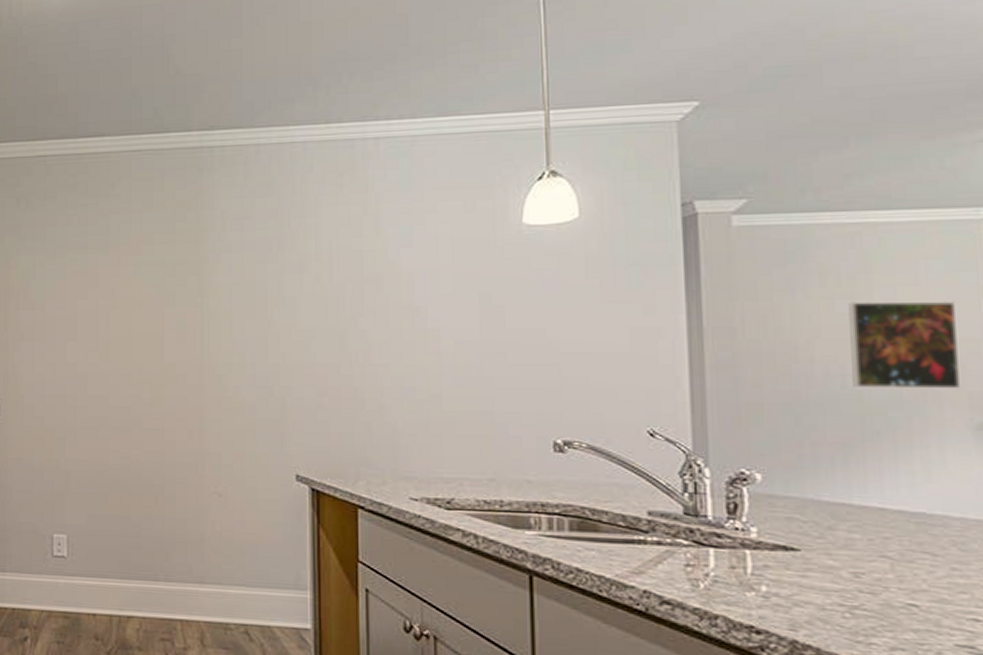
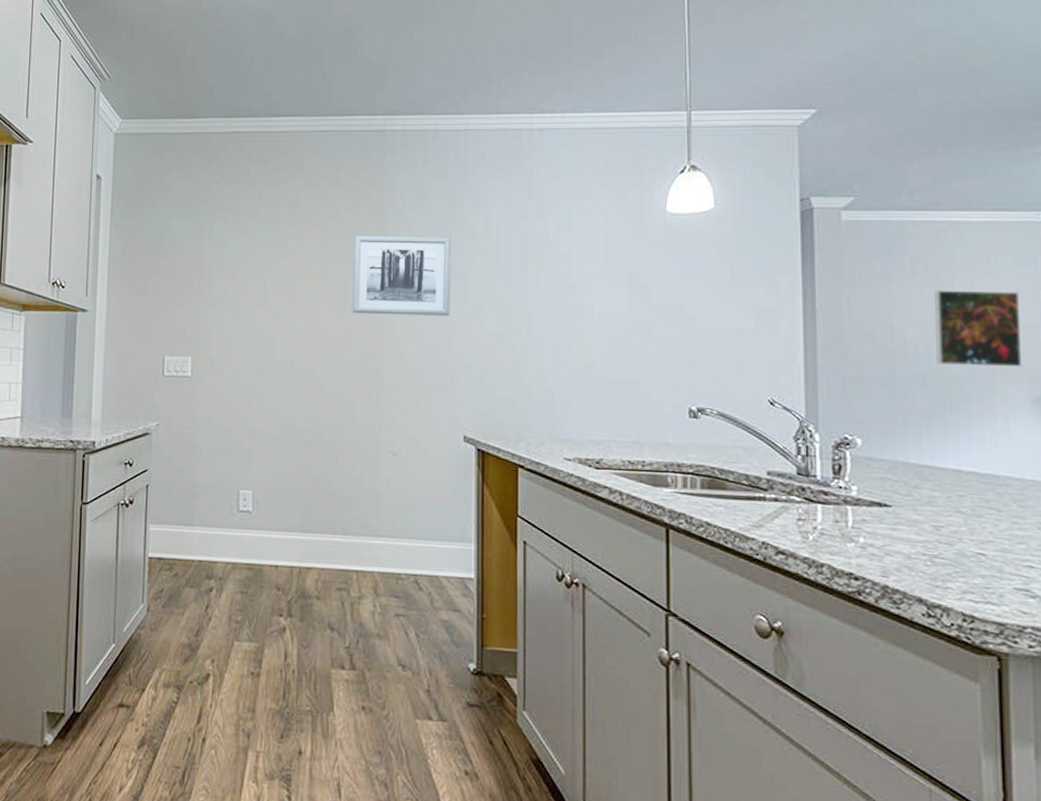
wall art: none [170,259,278,345] -> present [352,235,451,316]

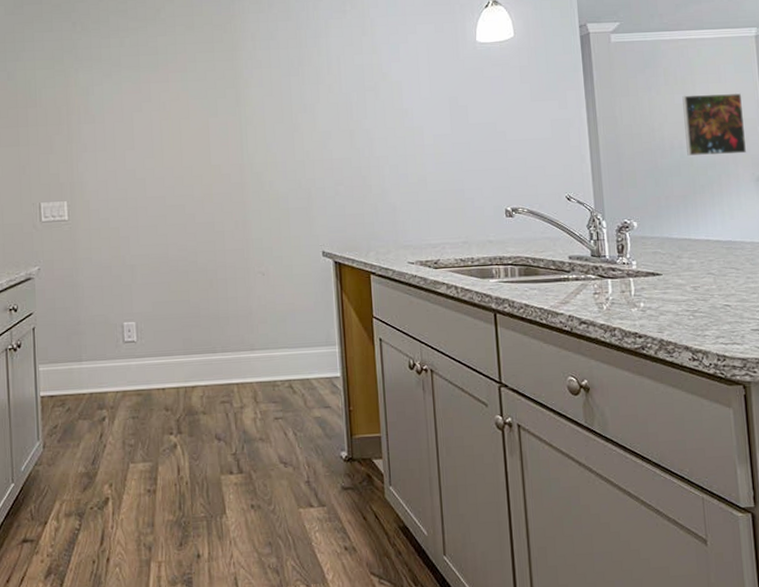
wall art: present [352,235,451,316] -> none [212,73,303,149]

